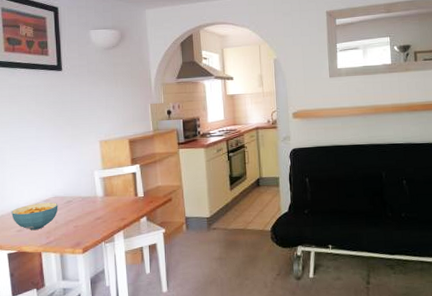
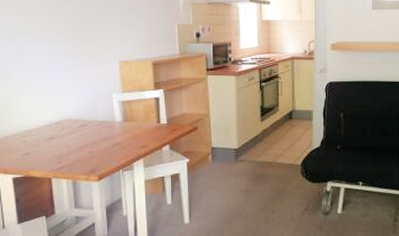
cereal bowl: present [11,202,58,230] -> none [17,124,71,154]

